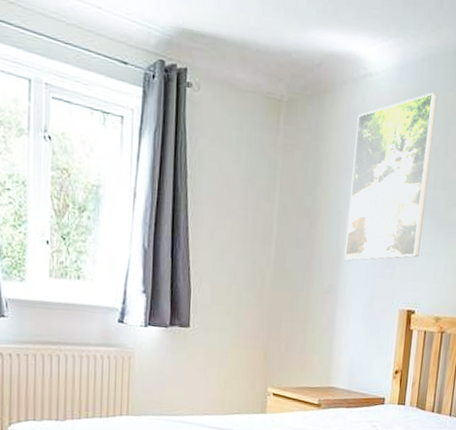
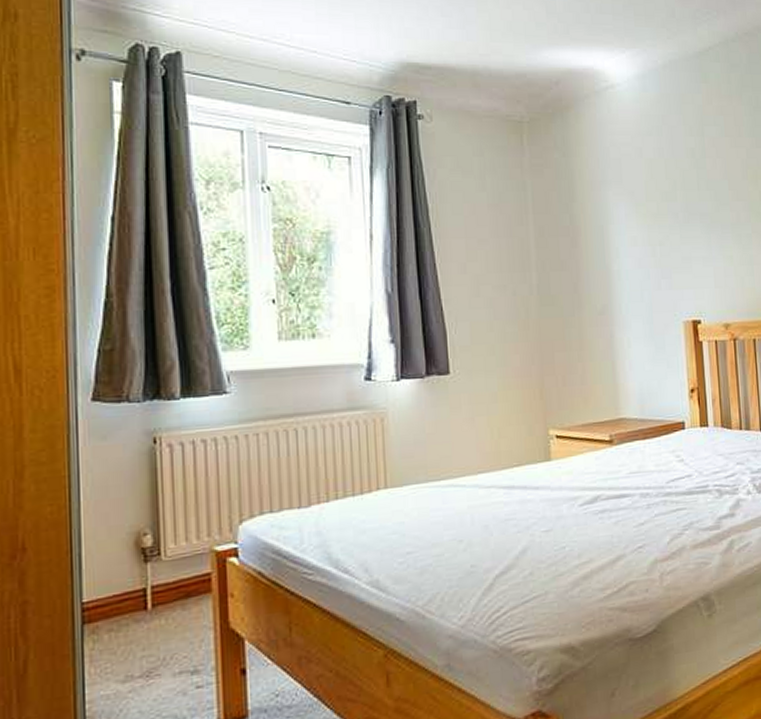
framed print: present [345,92,438,261] -> none [606,96,695,277]

